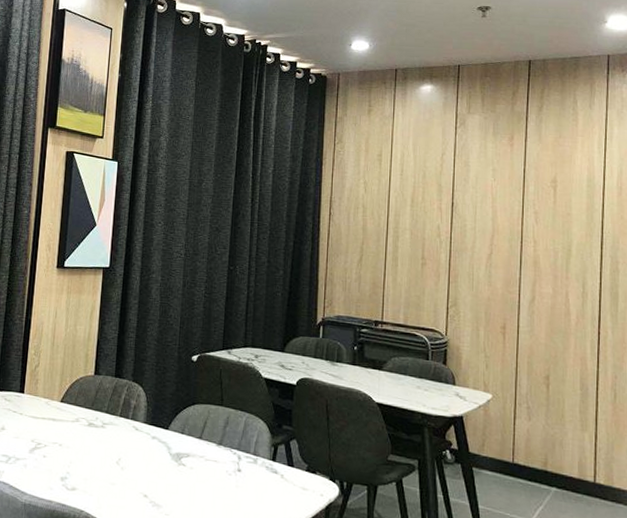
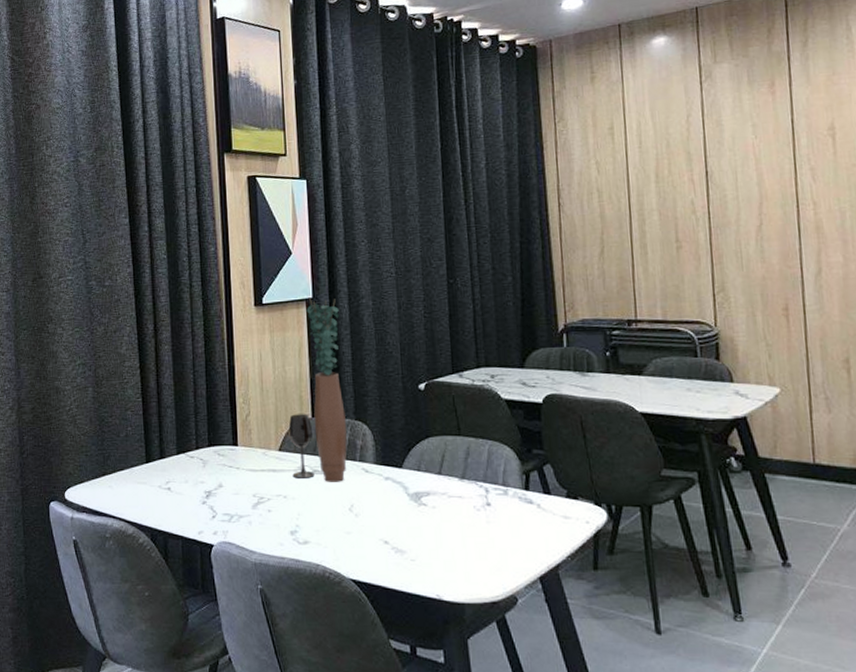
wine glass: none [70,370,94,430] -> present [288,414,315,479]
vase: none [95,266,131,437] -> present [306,297,347,482]

